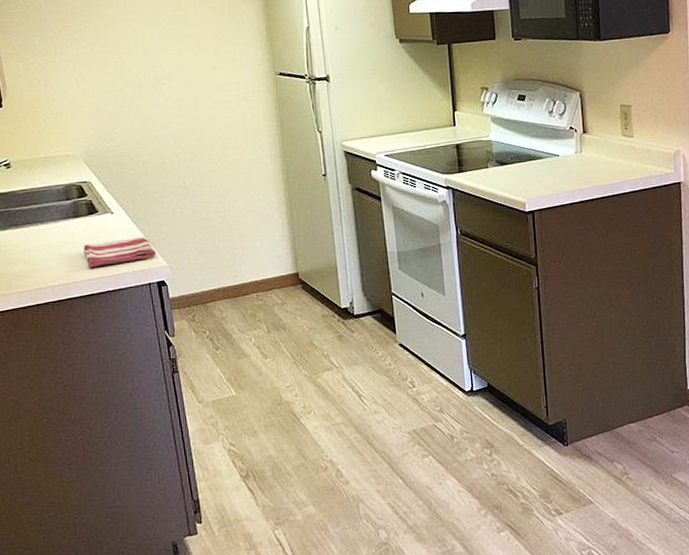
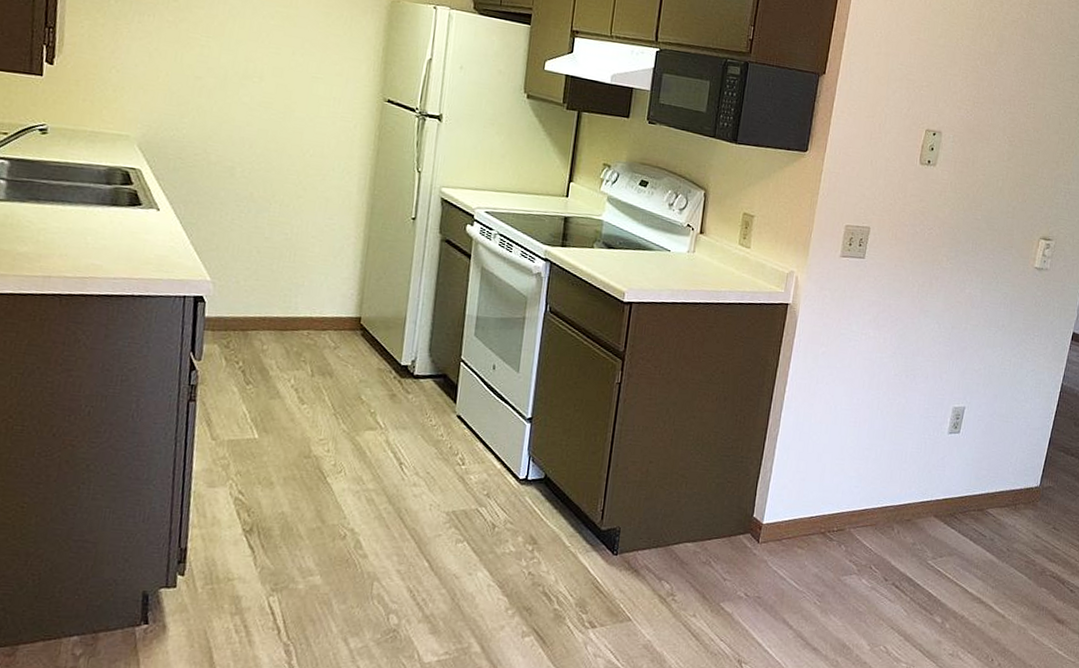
dish towel: present [83,237,156,268] -> none [113,237,200,269]

